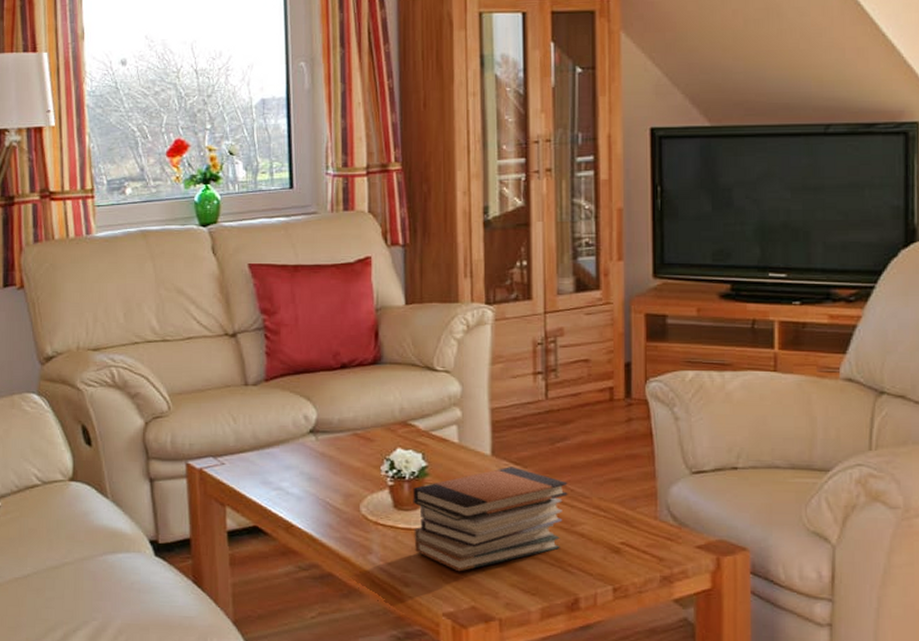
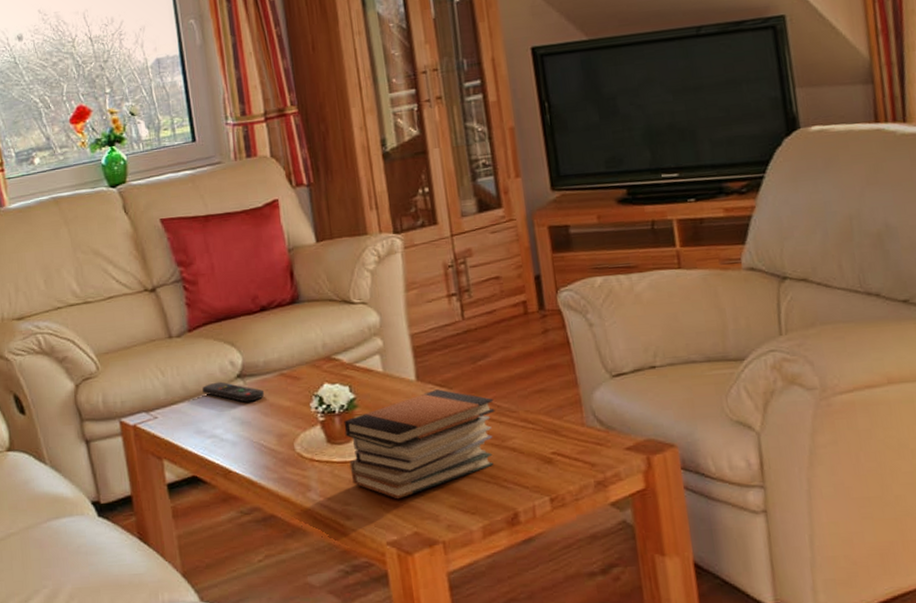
remote control: none [273,435,336,459] -> present [202,381,265,402]

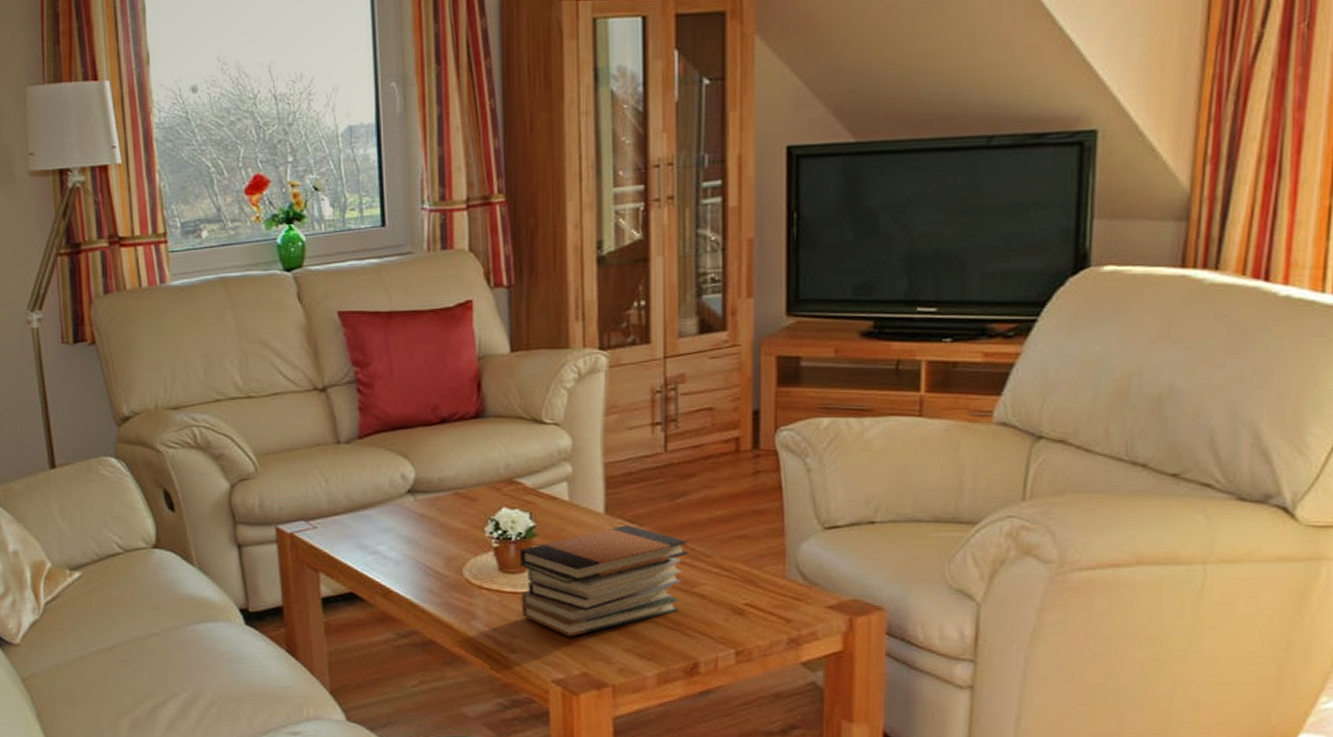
remote control: present [202,381,265,402] -> none [368,495,436,520]

